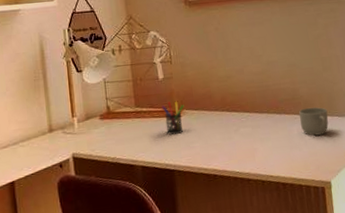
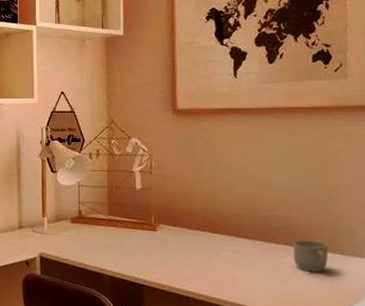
pen holder: present [161,101,184,135] -> none [136,214,161,248]

